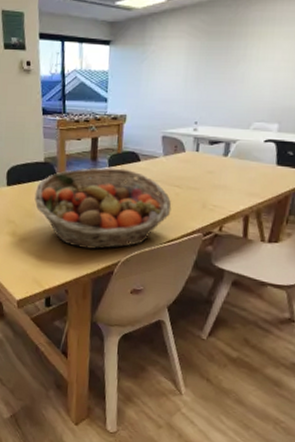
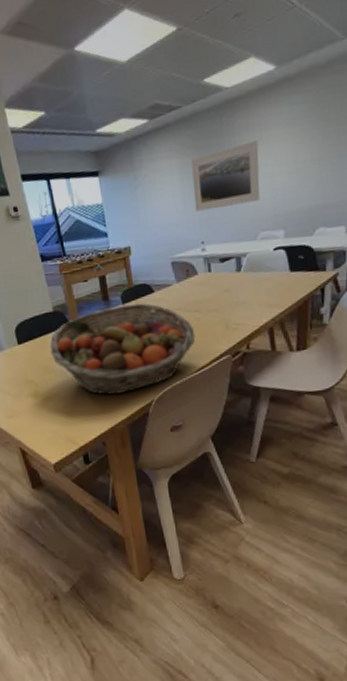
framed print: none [194,34,269,93] -> present [191,140,260,212]

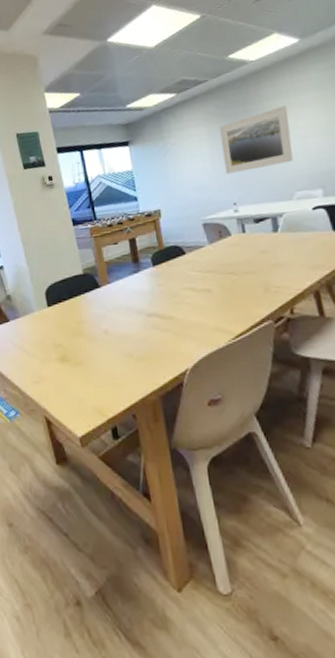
fruit basket: present [49,303,196,395] -> none [79,265,232,362]

